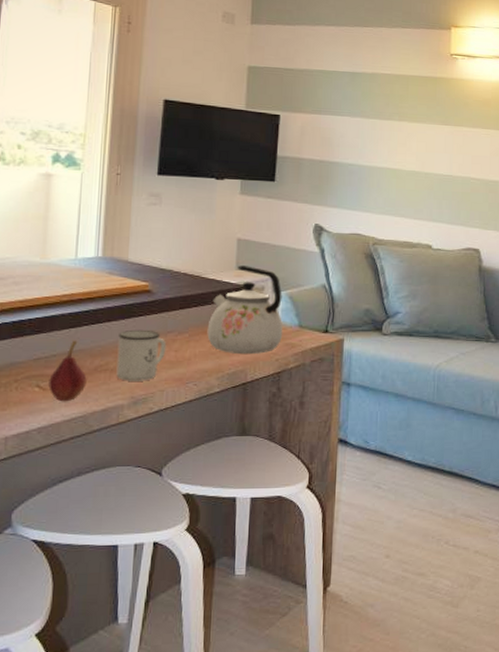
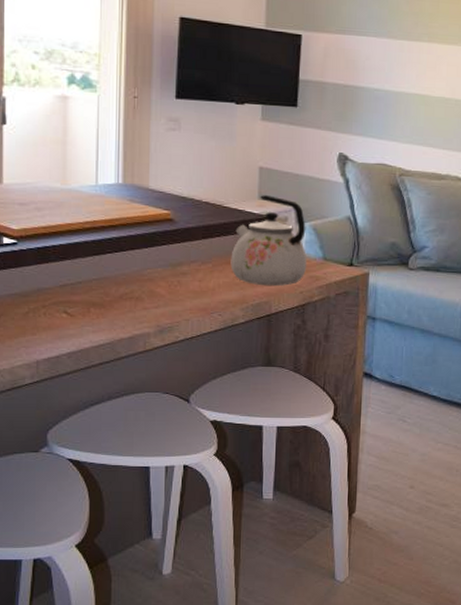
fruit: present [48,340,87,402] -> none [76,268,113,329]
mug: present [116,329,167,381] -> none [141,258,190,310]

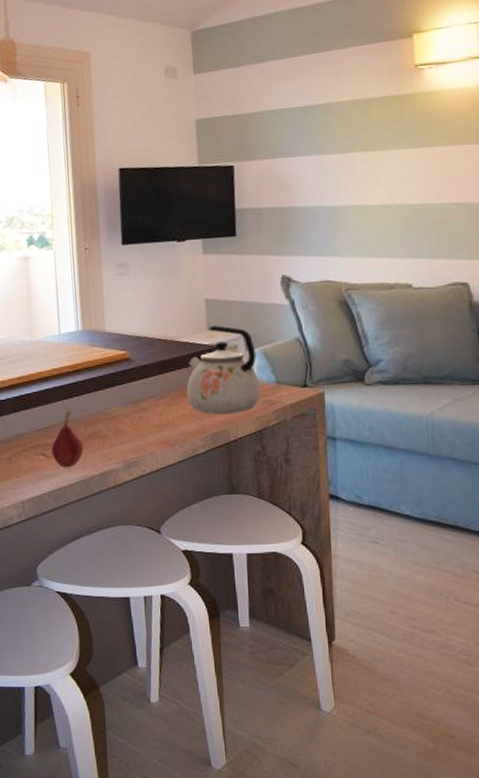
fruit: none [76,268,113,329] -> present [51,411,84,468]

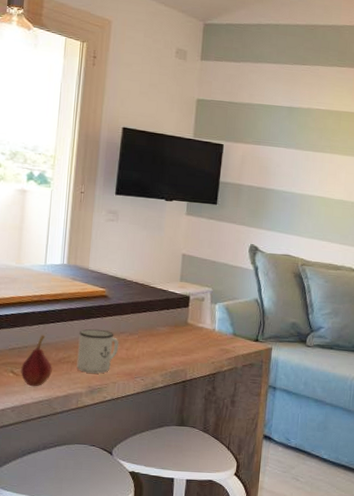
mug: none [106,396,151,446] -> present [76,329,119,374]
kettle: present [186,325,261,415] -> none [154,278,220,357]

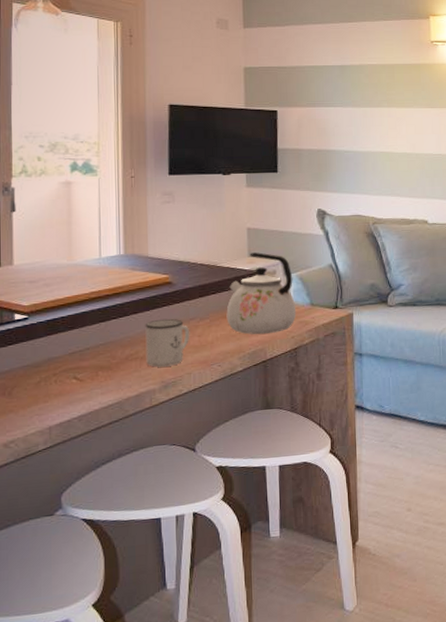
fruit: present [21,335,52,387] -> none [85,333,120,391]
kettle: none [154,278,220,357] -> present [226,252,297,335]

